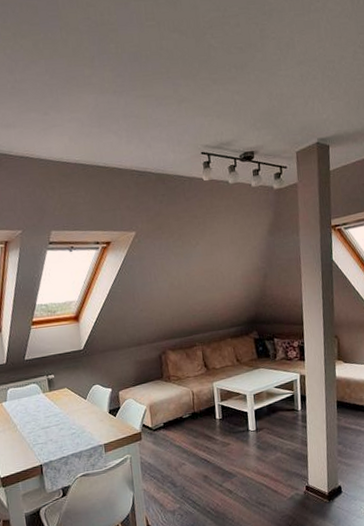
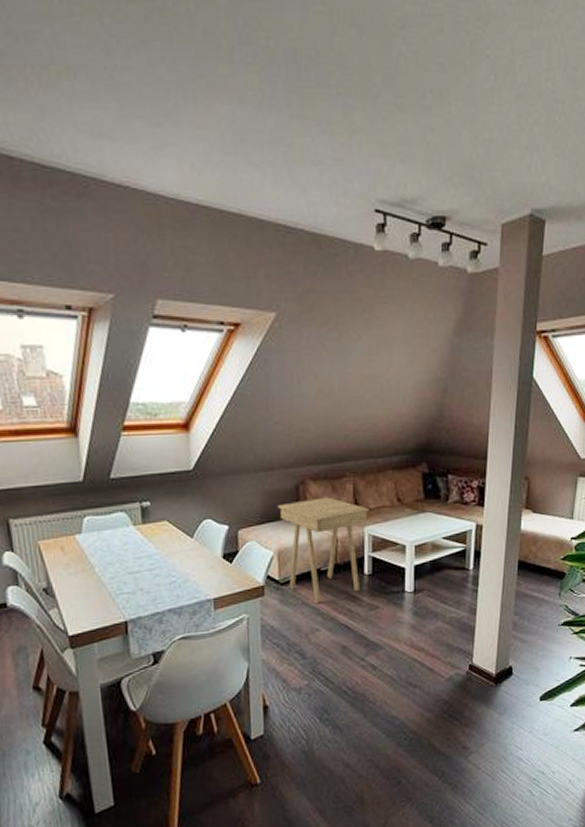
side table: none [146,362,216,444] -> present [277,497,369,604]

